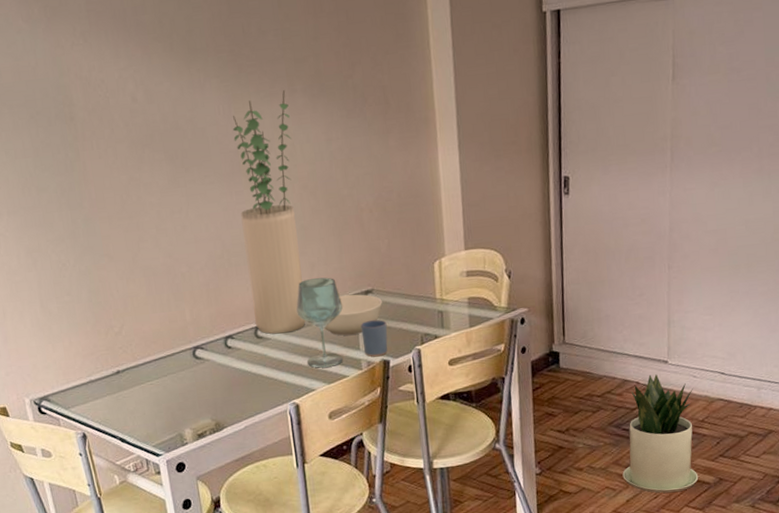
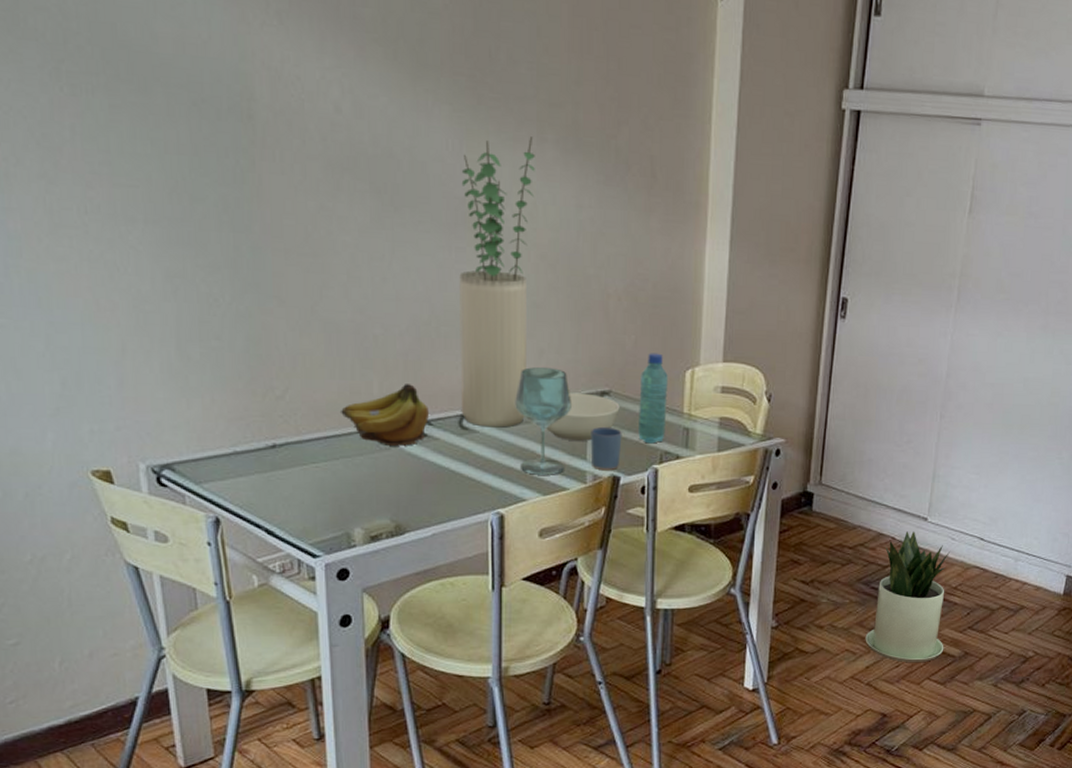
fruit: none [163,308,231,360] -> present [339,384,429,446]
water bottle: none [396,251,423,329] -> present [638,353,668,444]

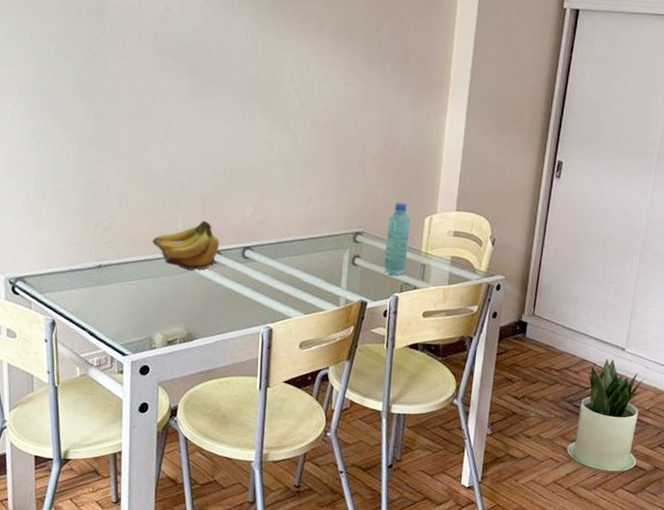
vase: present [459,136,535,428] -> none [244,30,314,258]
wine glass: present [515,366,573,475] -> none [287,210,333,298]
bowl: present [546,392,620,441] -> none [310,232,370,272]
mug: present [590,426,622,471] -> none [344,260,371,297]

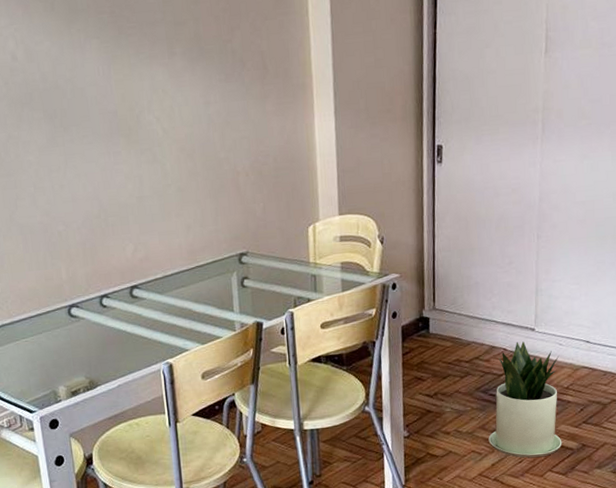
fruit: present [151,221,219,270] -> none [39,267,106,318]
water bottle: present [384,202,410,276] -> none [271,215,297,292]

